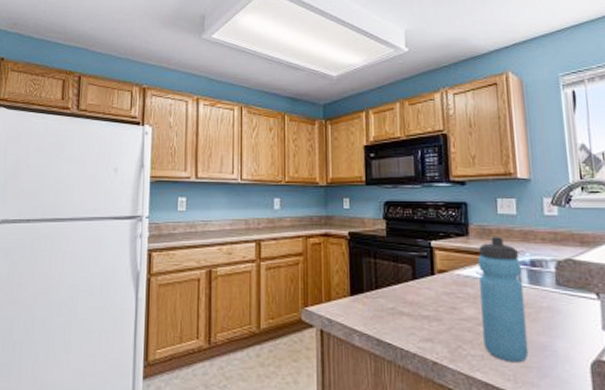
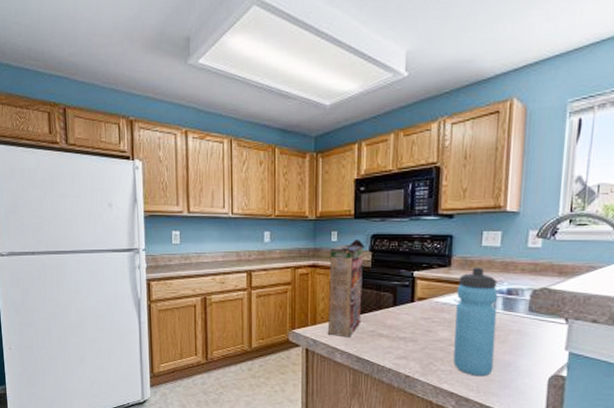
cereal box: none [342,207,380,317] -> present [327,240,365,338]

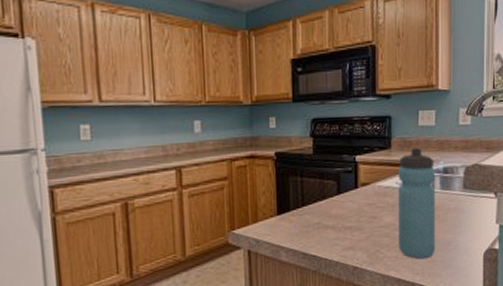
cereal box: present [327,240,365,338] -> none [268,125,306,233]

